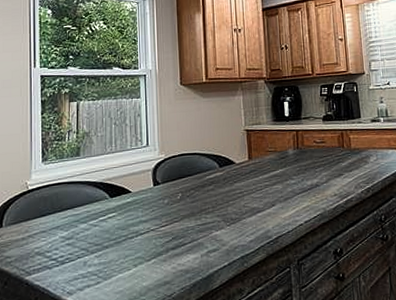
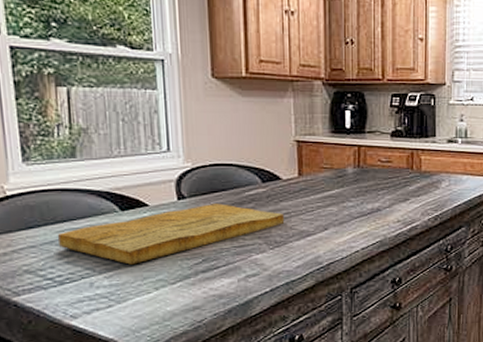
cutting board: none [62,187,239,245] -> present [57,204,285,265]

